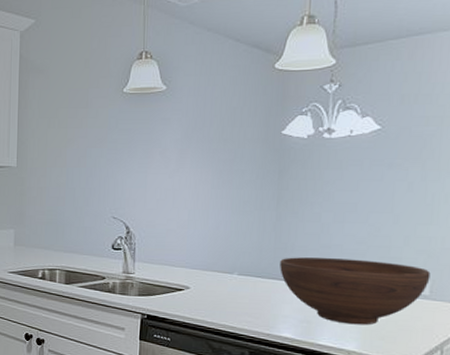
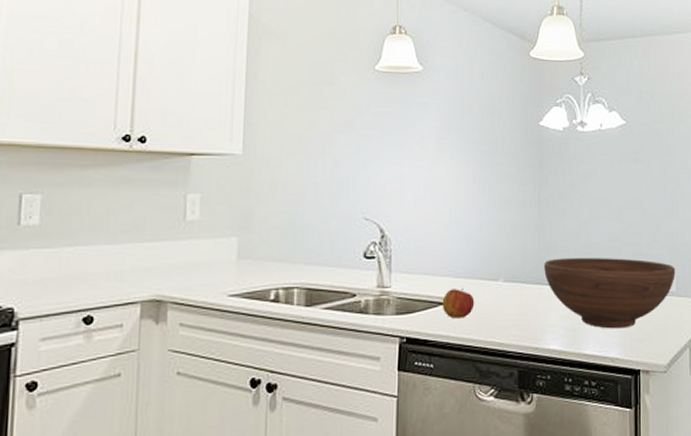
apple: none [179,277,210,303] -> present [442,287,475,319]

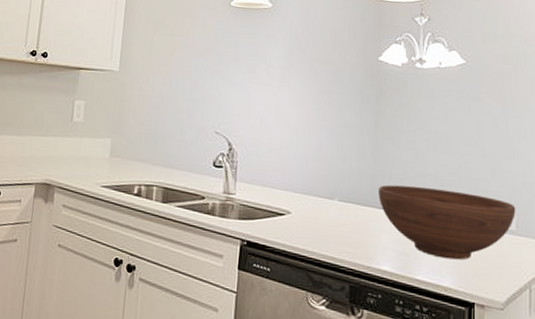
apple: present [442,287,475,319] -> none [280,202,311,230]

